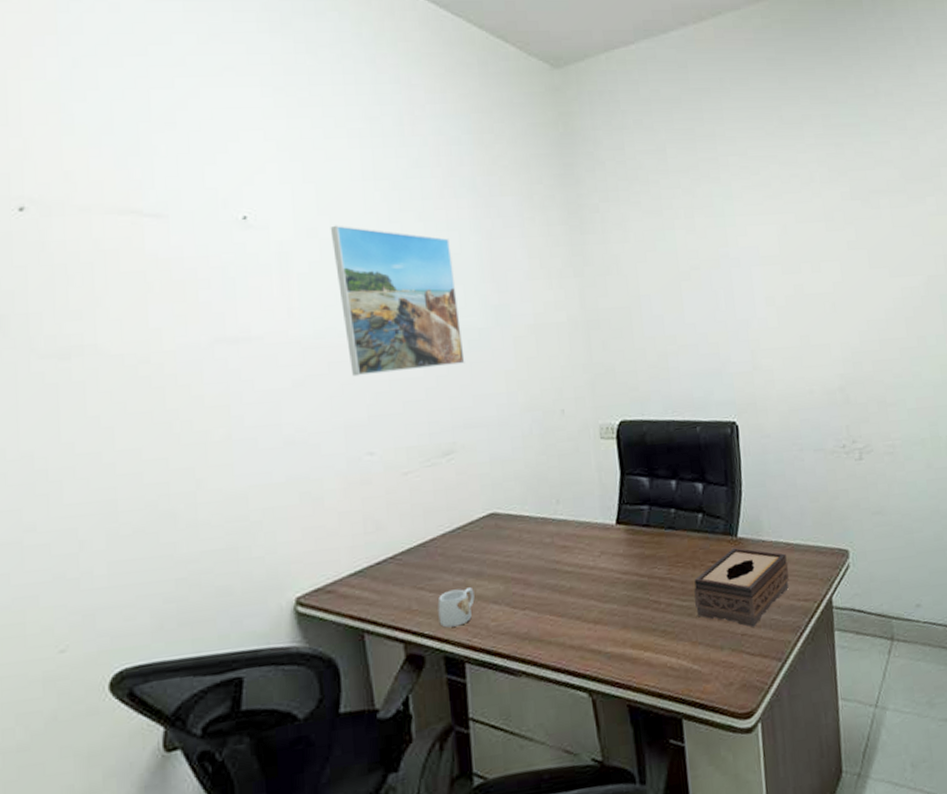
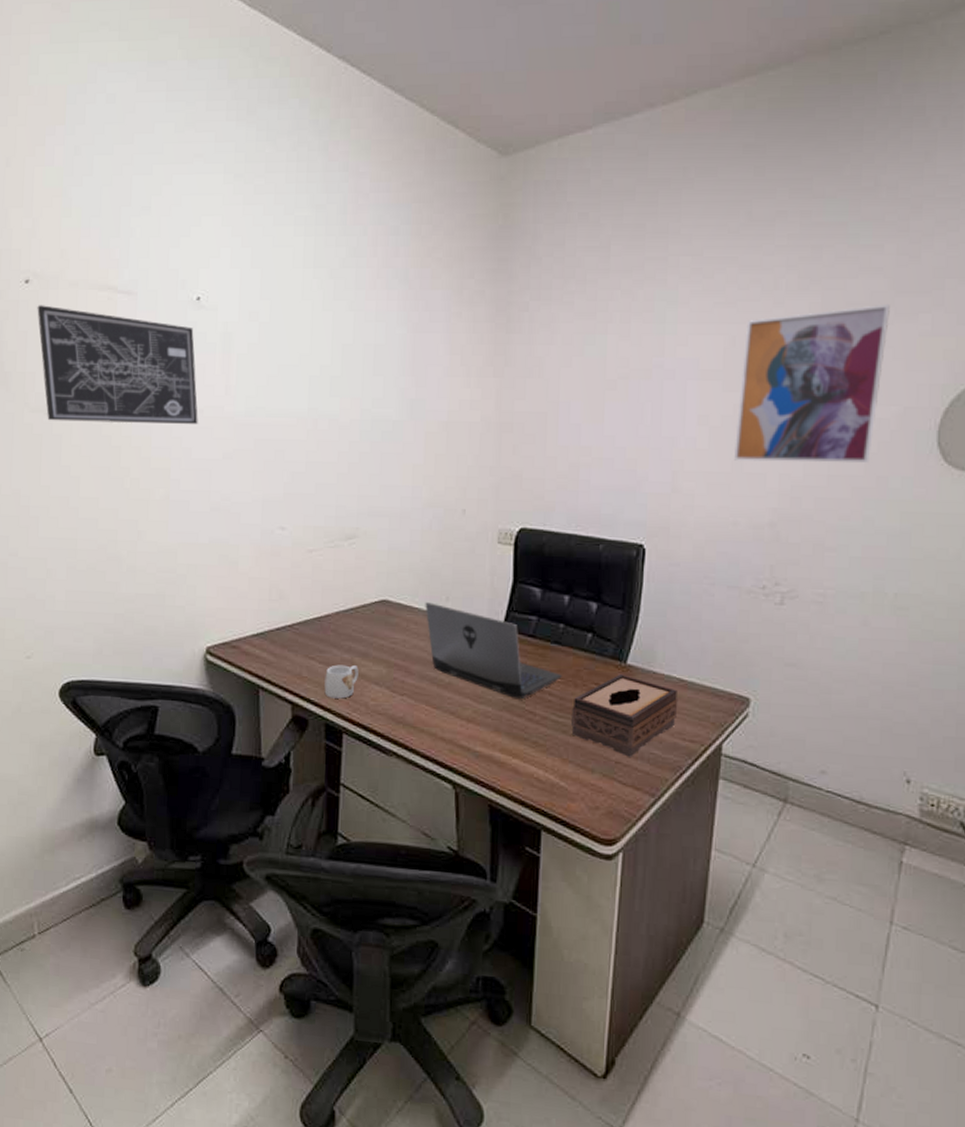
wall art: none [38,235,259,367] -> present [37,305,198,424]
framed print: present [330,225,465,377] -> none [269,310,377,455]
laptop: none [535,508,680,591] -> present [425,602,562,699]
wall art: none [793,191,909,335] -> present [734,305,890,464]

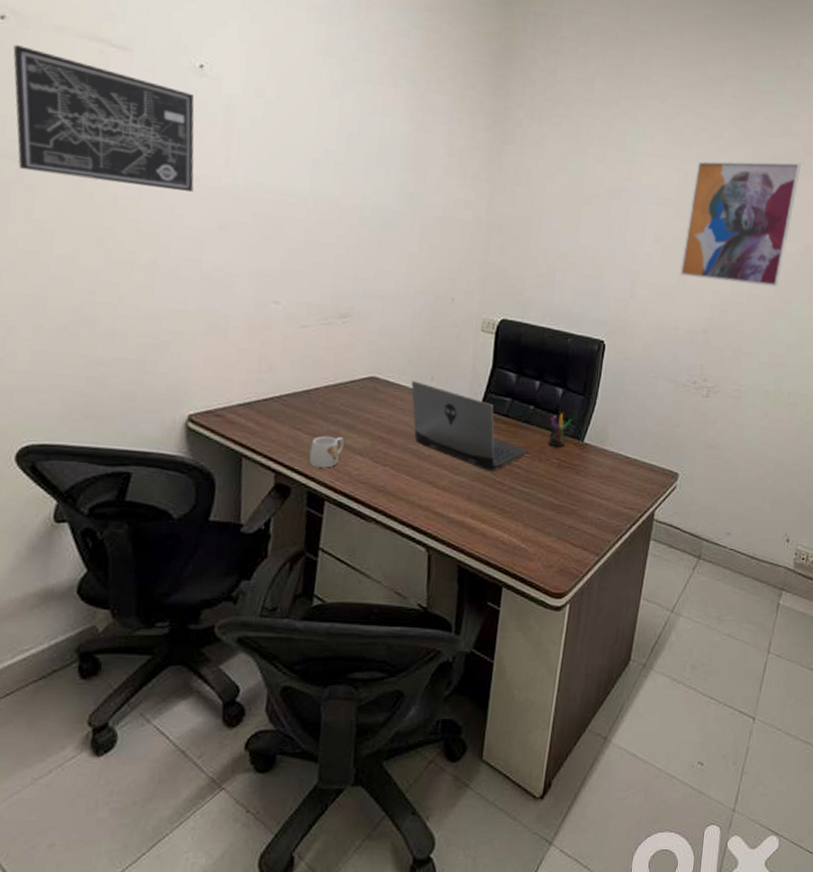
tissue box: present [571,673,678,757] -> none [534,450,623,522]
pen holder: none [583,631,611,671] -> present [548,413,572,447]

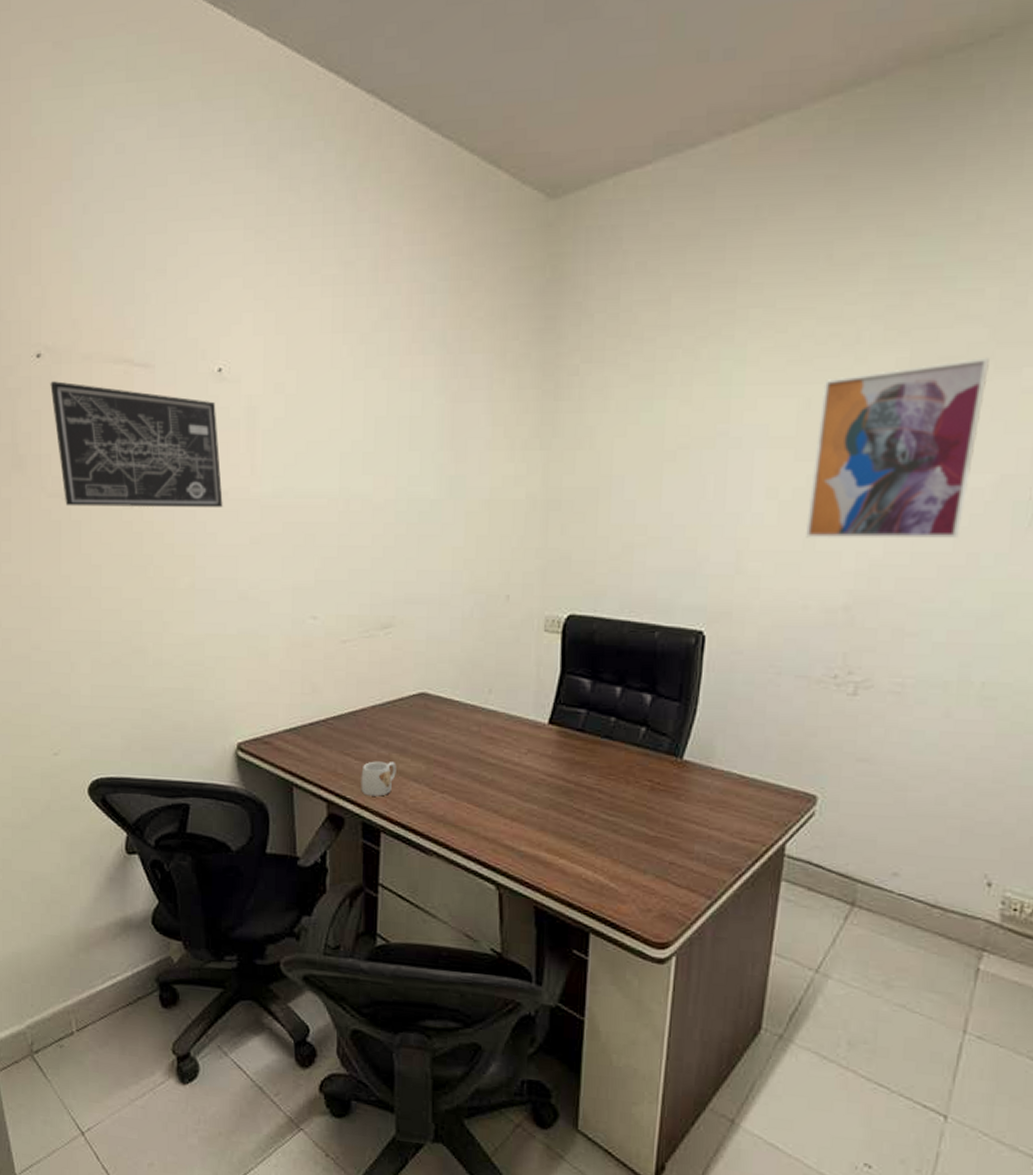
laptop: present [411,381,529,471] -> none [466,695,613,796]
pen holder: present [548,413,572,447] -> none [636,725,666,767]

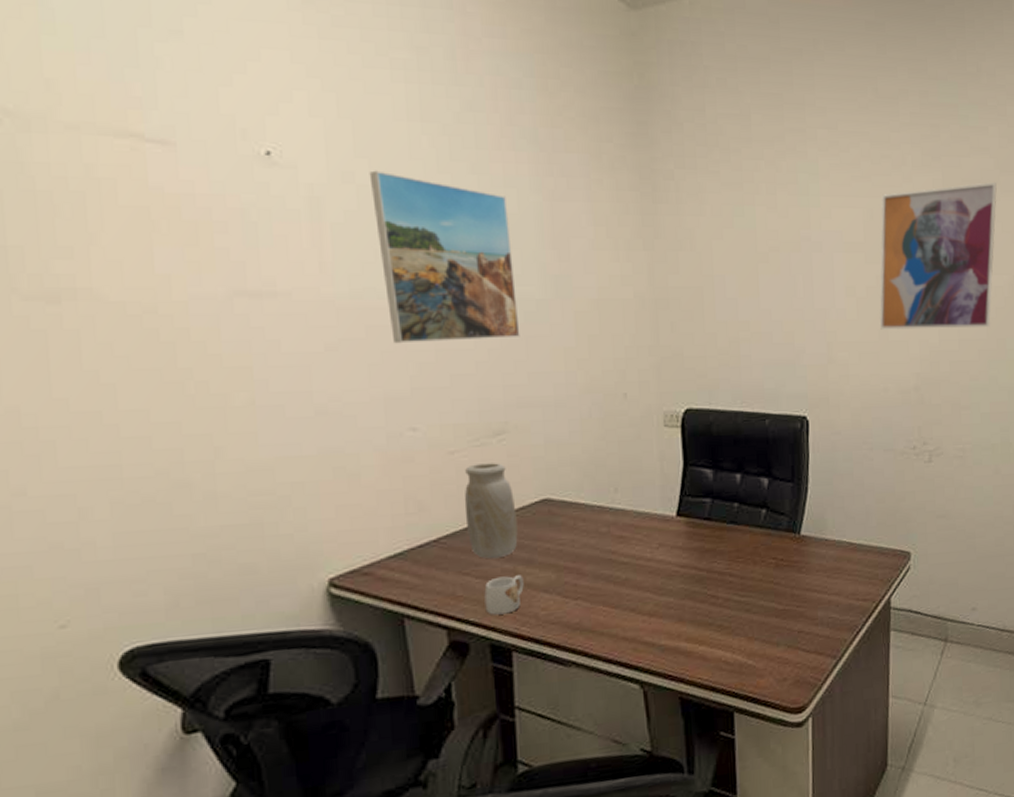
wall art: present [50,381,223,507] -> none [15,154,286,312]
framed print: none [296,380,414,539] -> present [369,170,520,344]
vase: none [350,654,396,744] -> present [464,463,518,559]

